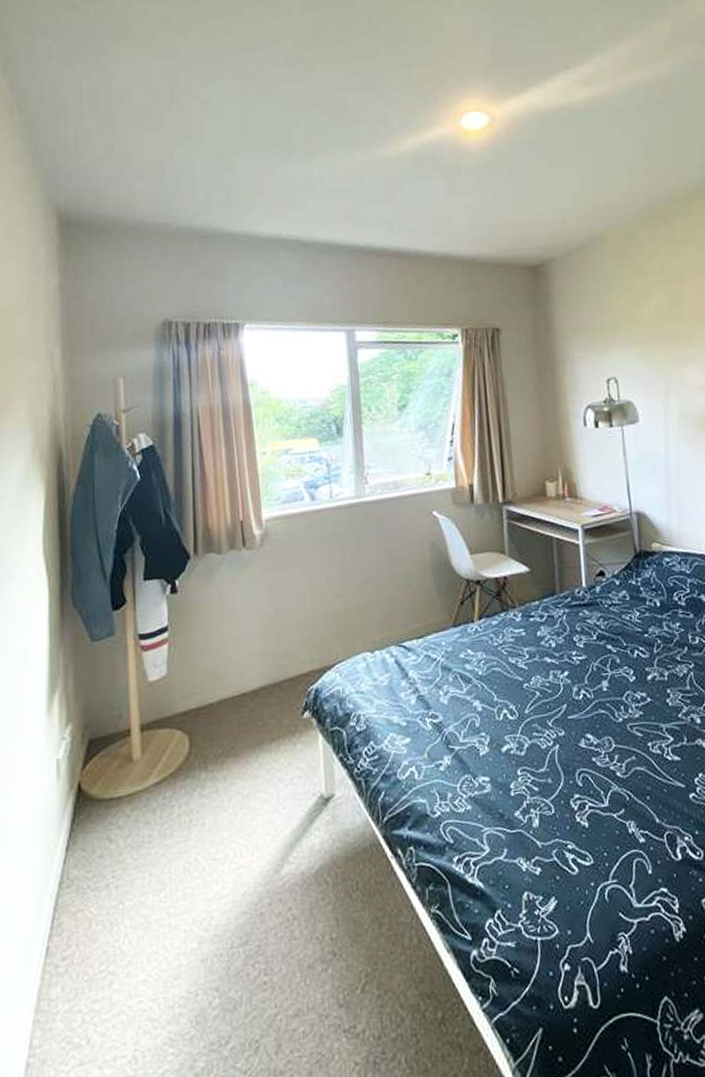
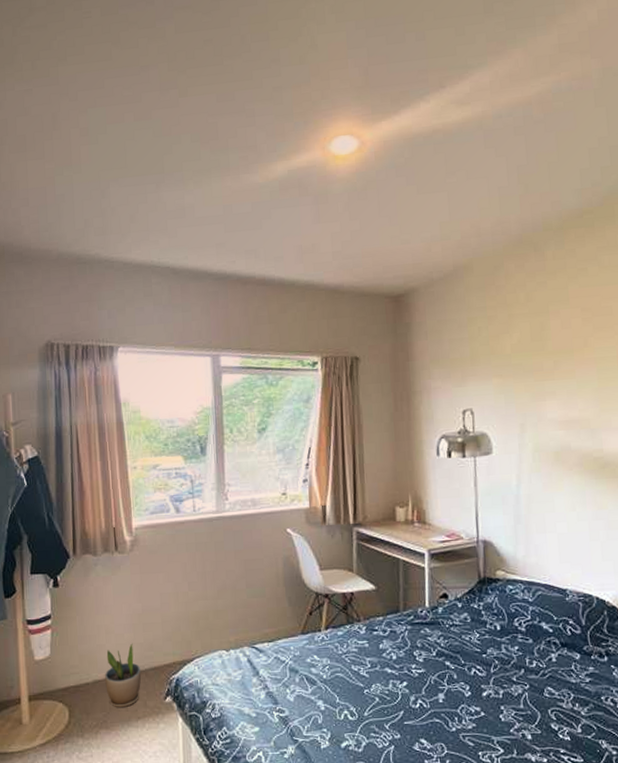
potted plant: none [232,652,275,730] -> present [105,643,141,708]

